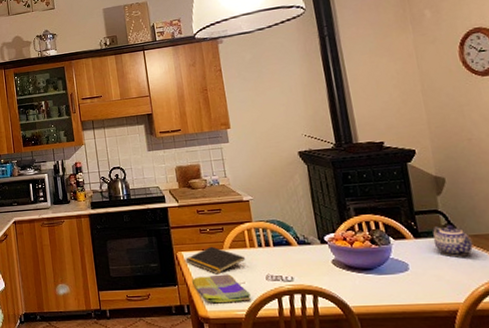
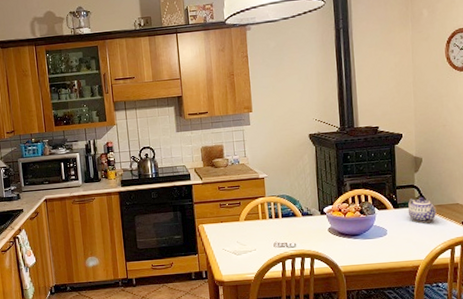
notepad: present [185,246,246,275] -> none [206,219,258,244]
dish towel: present [191,274,251,304] -> none [210,243,260,269]

